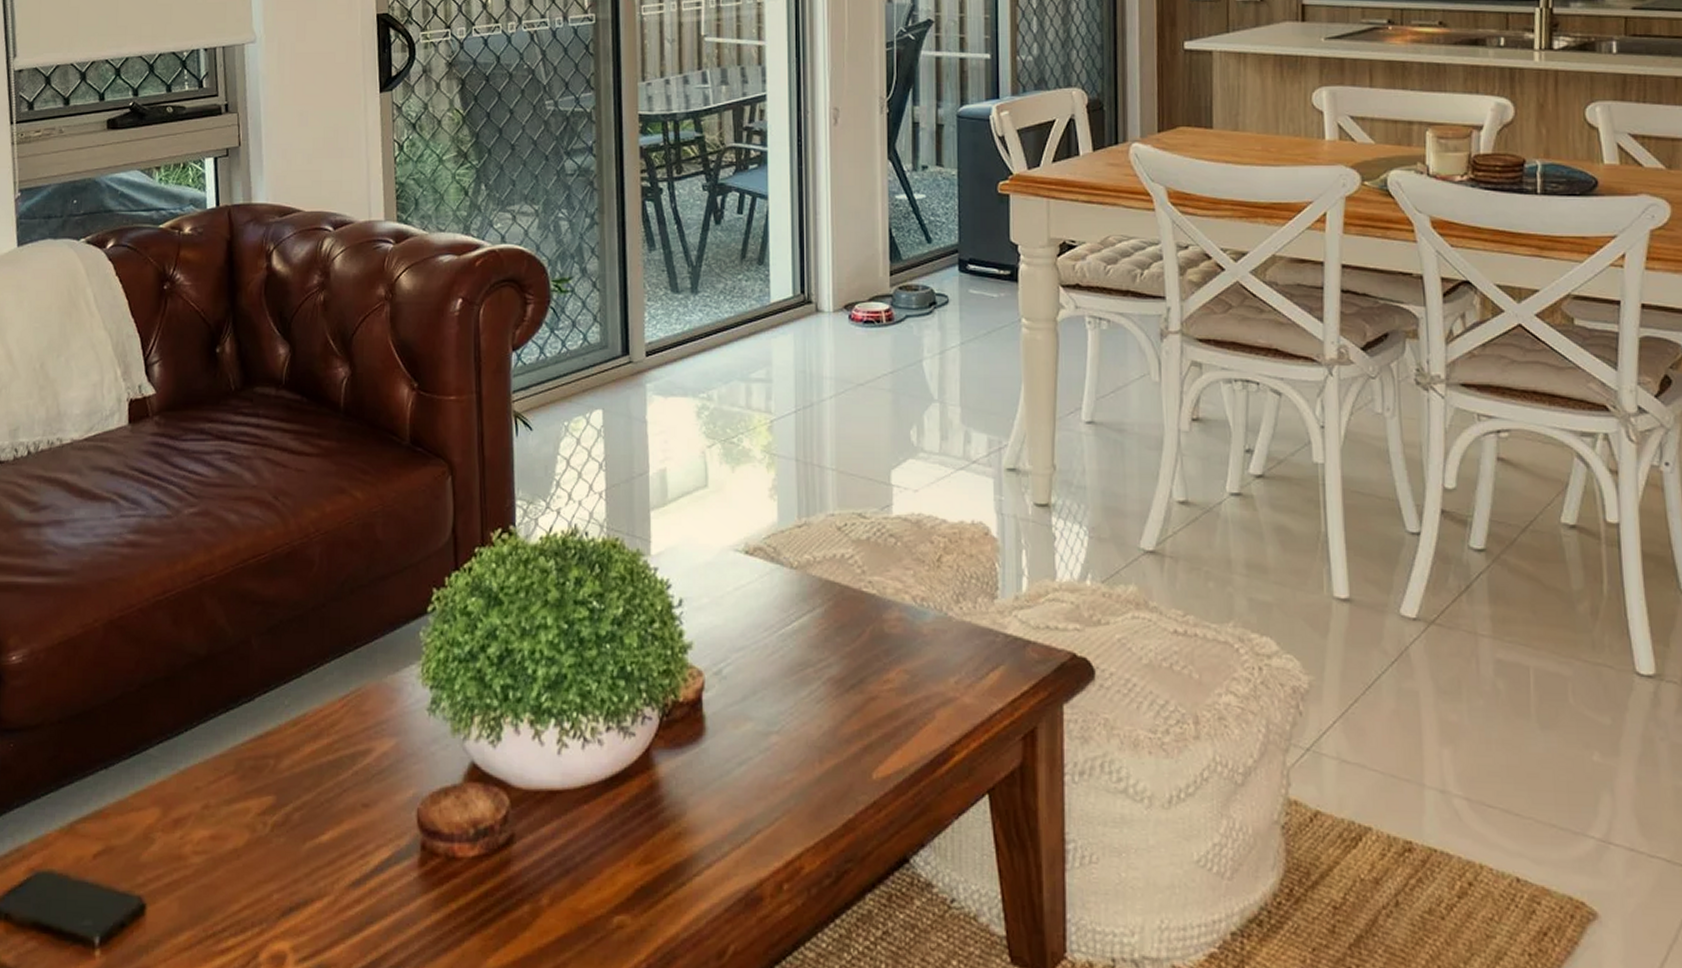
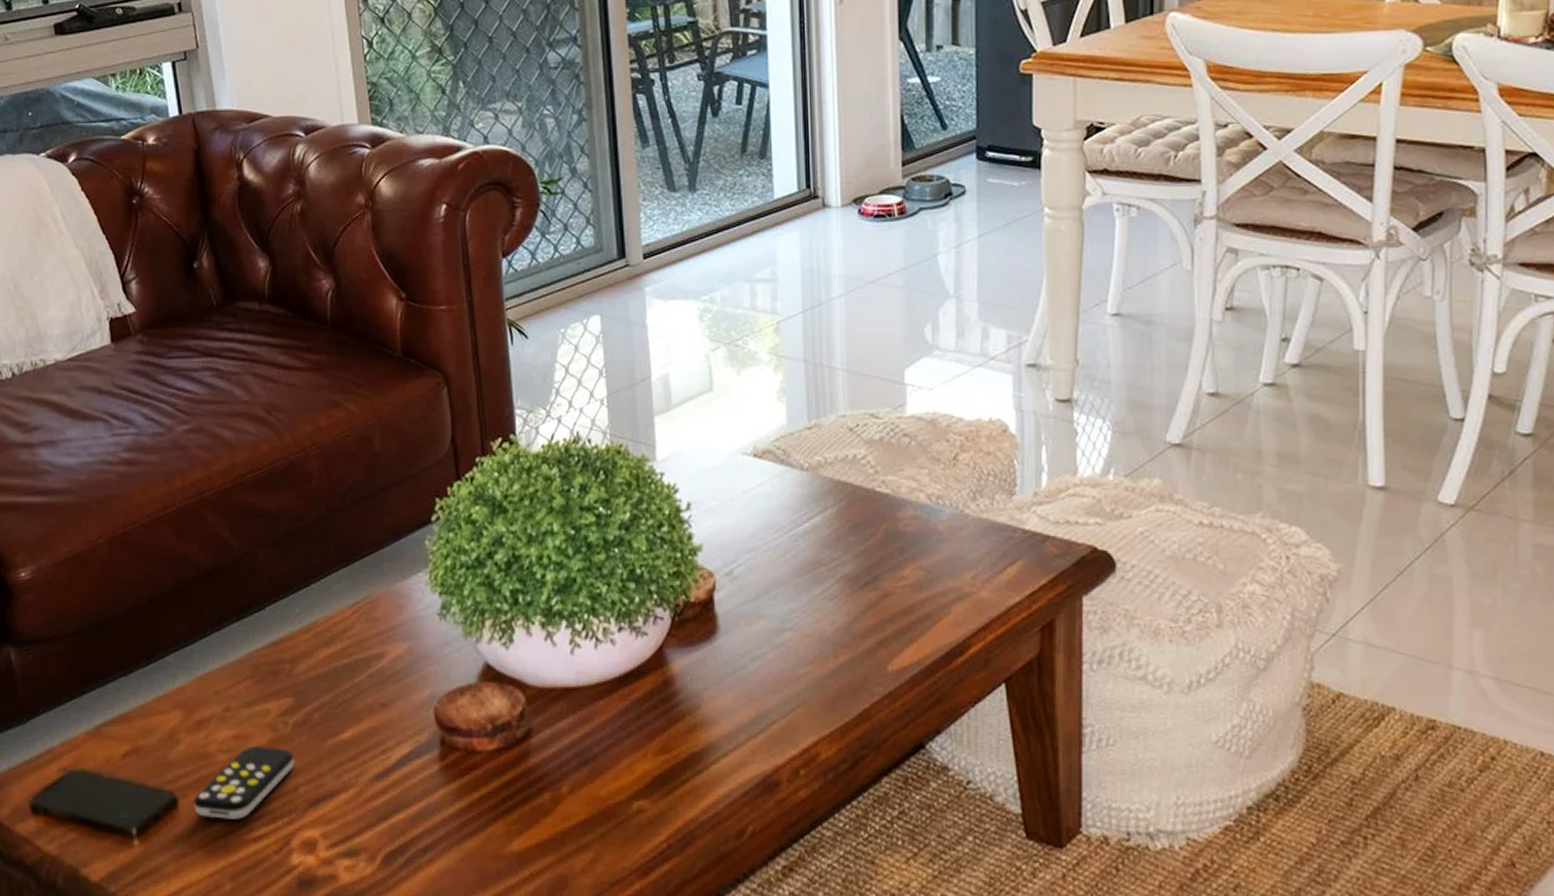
remote control: none [162,848,271,929] -> present [194,746,295,820]

